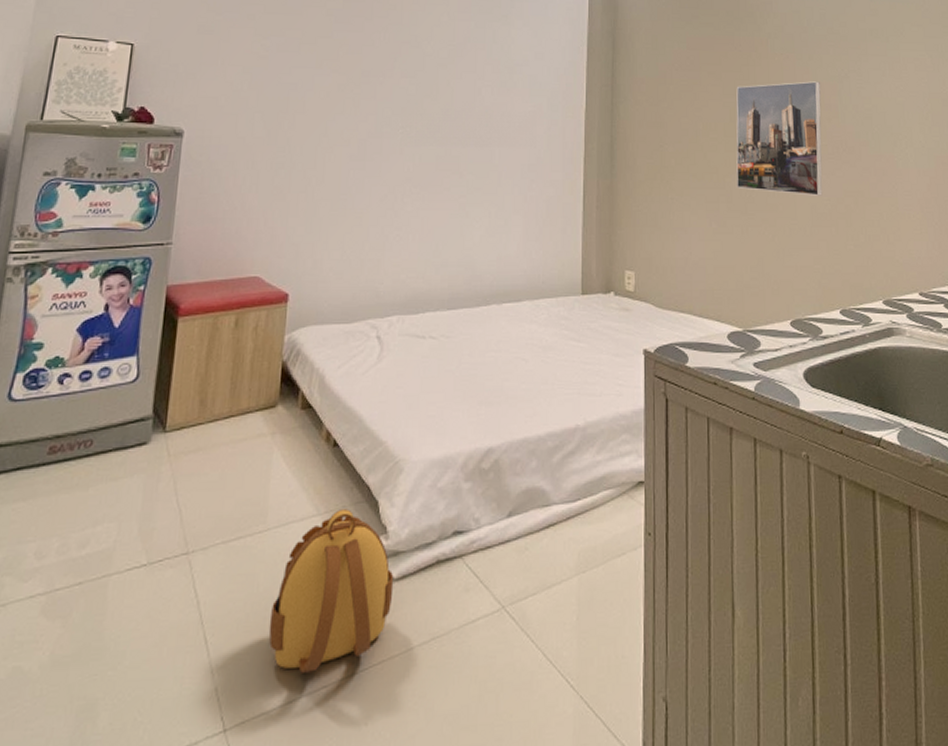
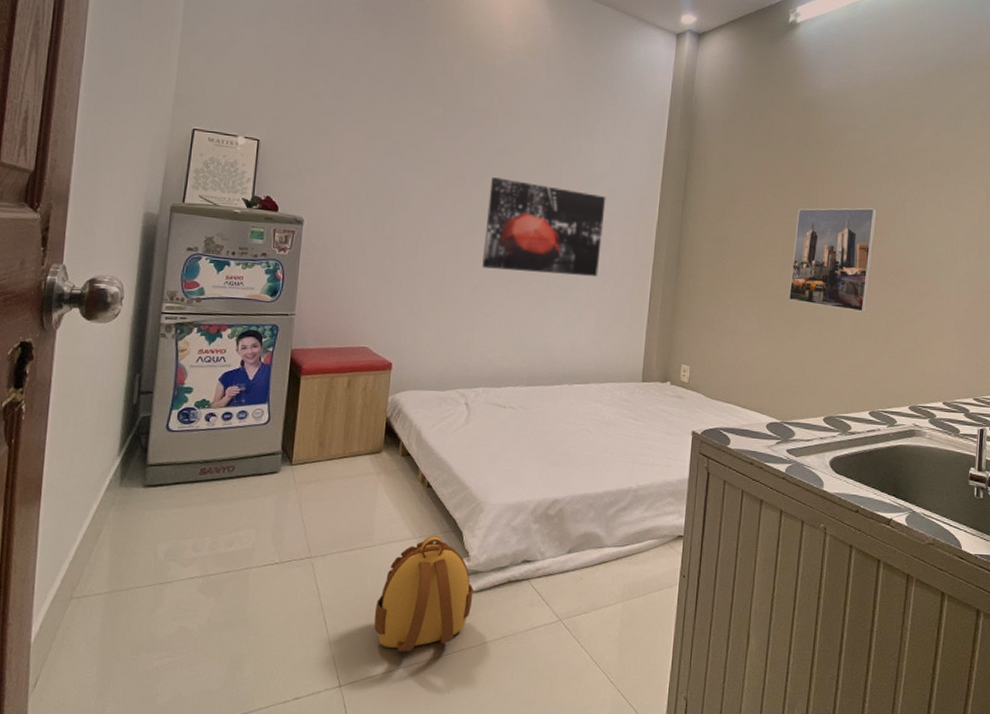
wall art: none [390,71,527,175] -> present [481,177,606,276]

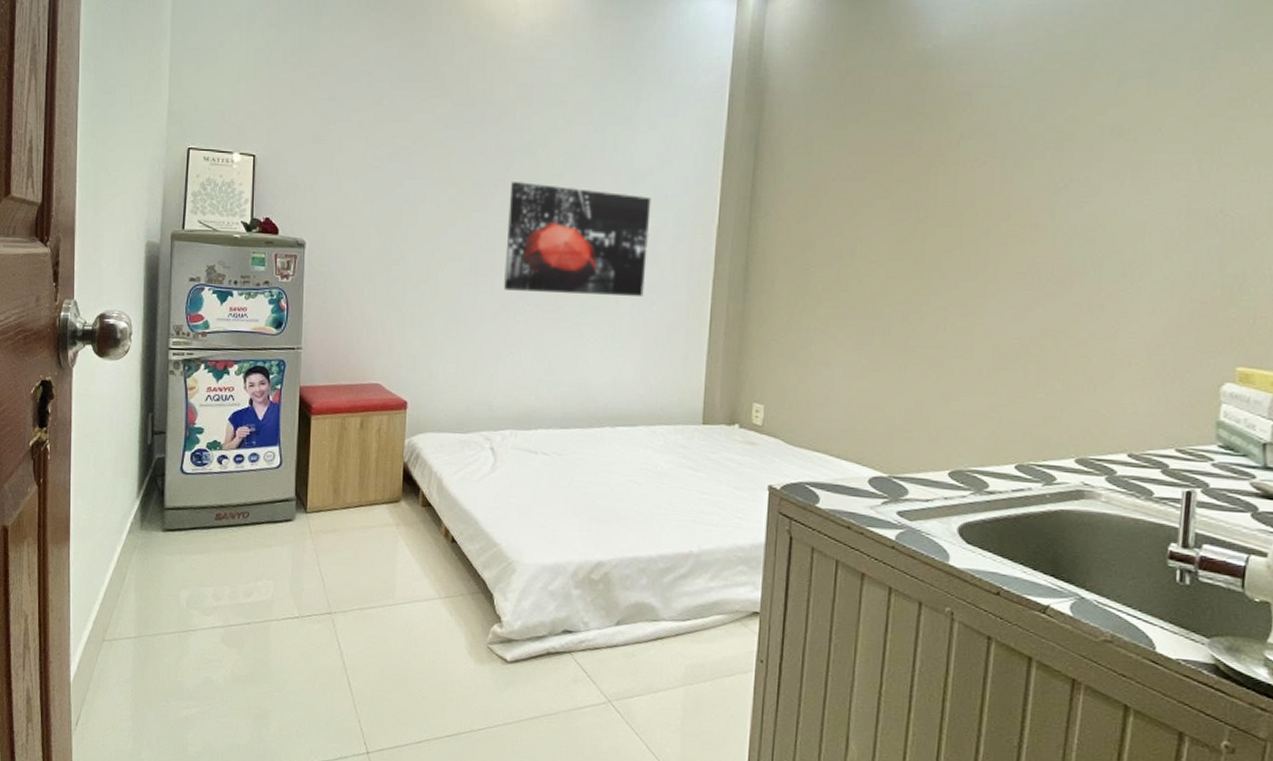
backpack: present [374,536,474,652] -> none [400,596,508,723]
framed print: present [788,208,877,312] -> none [897,193,1026,334]

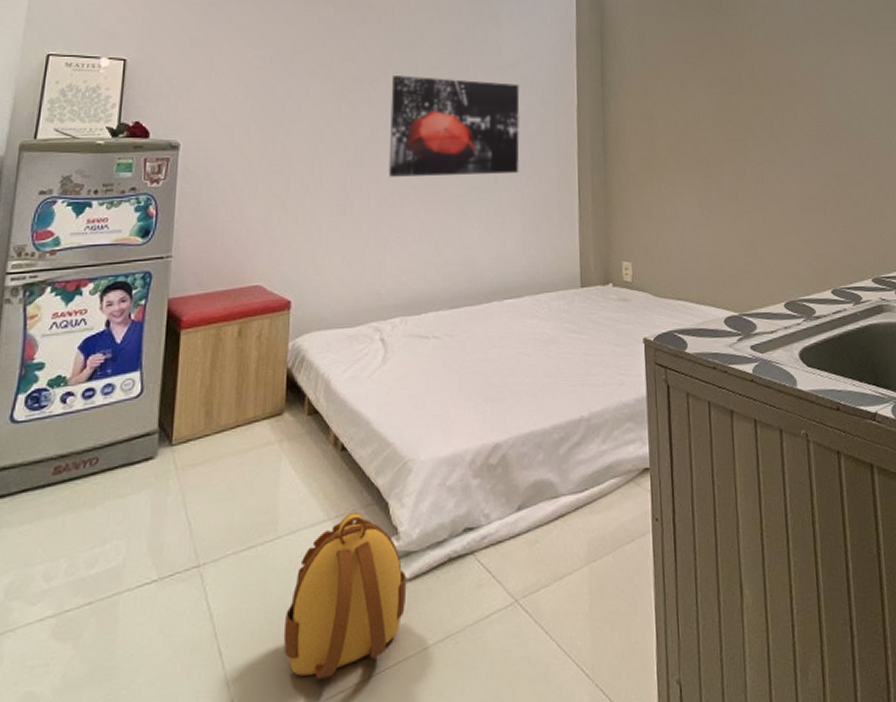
backpack: none [400,596,508,723] -> present [283,512,407,679]

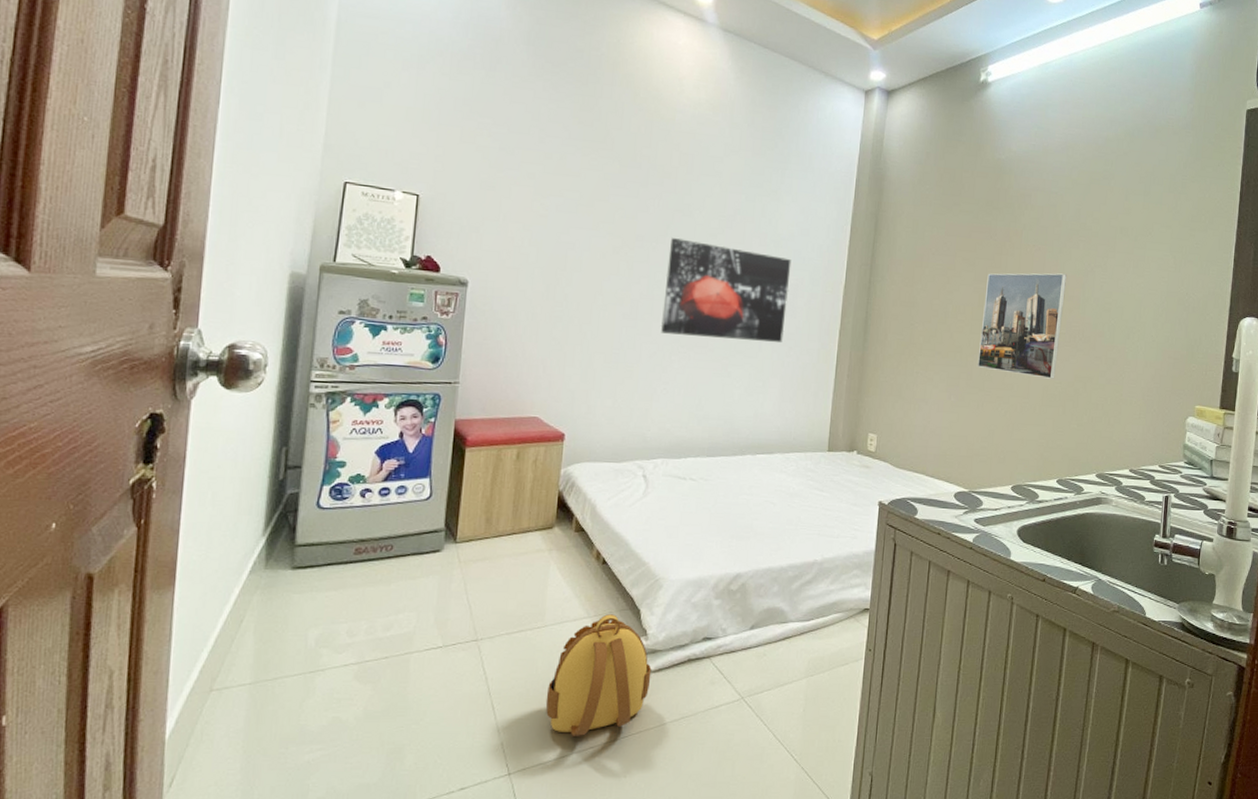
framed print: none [722,69,810,180] -> present [977,273,1067,379]

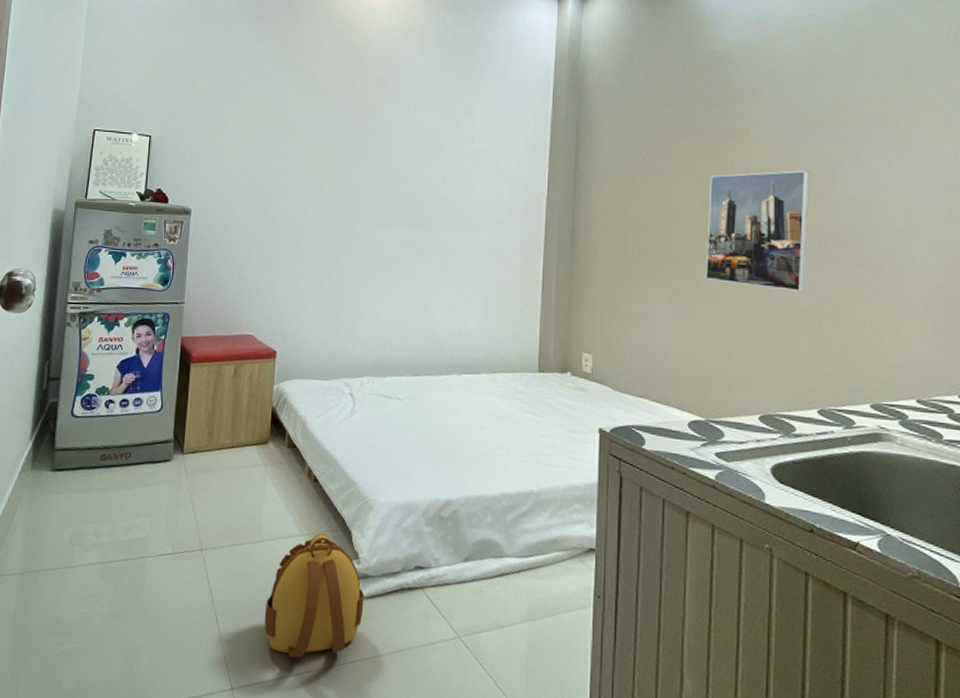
wall art: present [660,238,792,342] -> none [362,159,490,258]

